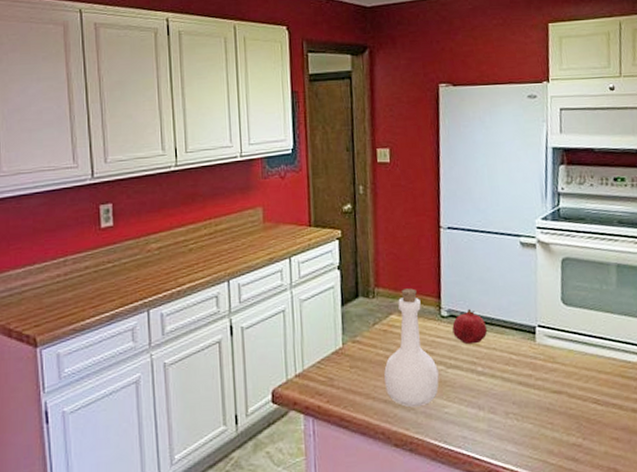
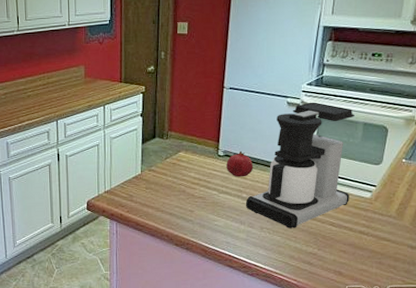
bottle: present [384,288,439,408] -> none [171,133,213,220]
coffee maker: none [482,240,614,411] -> present [245,102,355,228]

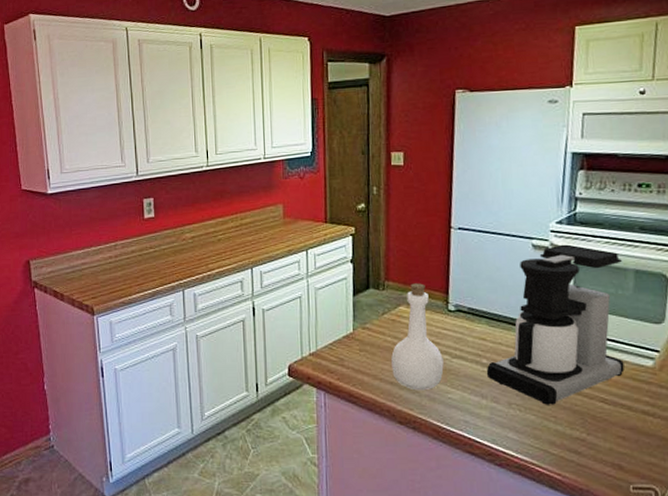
bottle: none [171,133,213,220] -> present [391,283,444,391]
fruit: present [226,150,254,177] -> none [459,304,494,338]

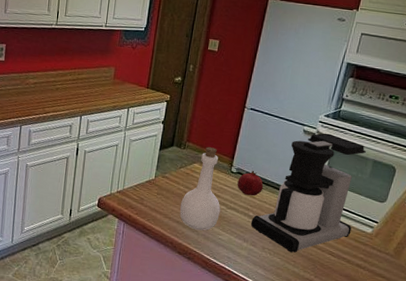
fruit: none [459,304,494,338] -> present [237,170,264,196]

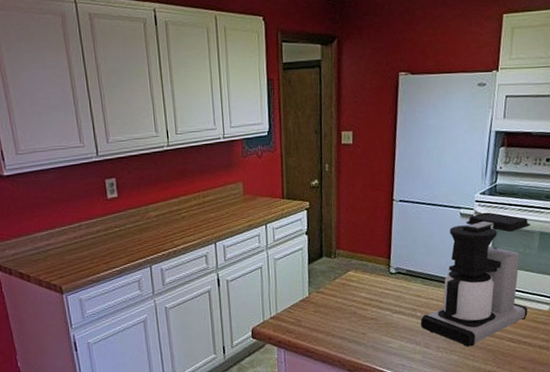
bottle: present [179,147,221,231] -> none [342,250,386,343]
fruit: present [237,170,264,196] -> none [399,267,428,296]

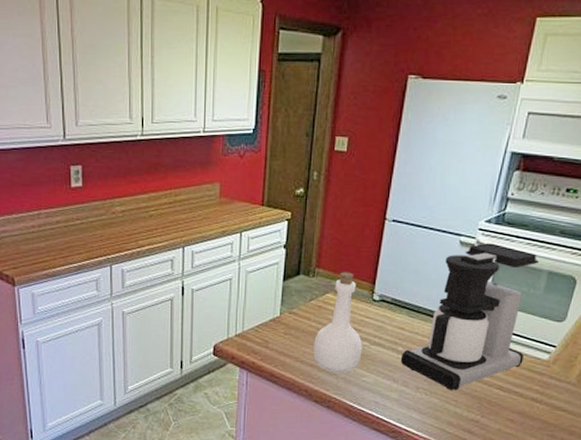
bottle: none [342,250,386,343] -> present [313,272,363,374]

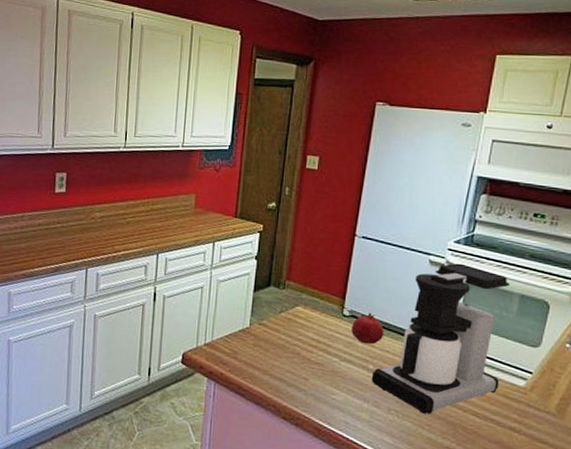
bottle: present [313,272,363,374] -> none [282,285,333,390]
fruit: none [381,296,414,327] -> present [351,312,384,345]

